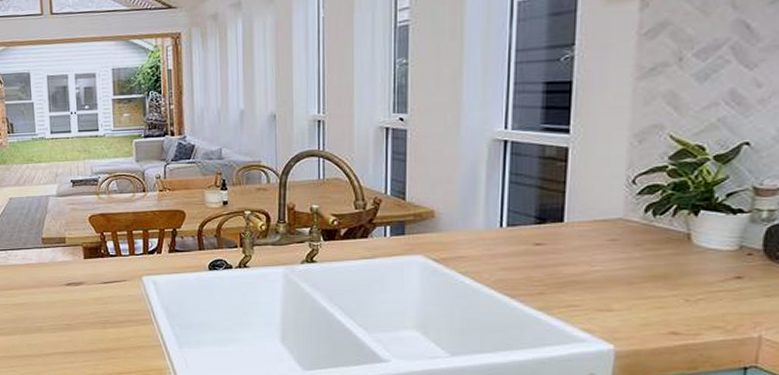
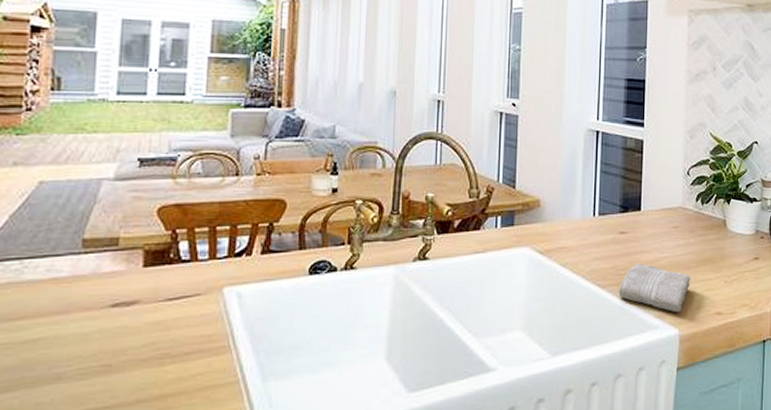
washcloth: none [532,276,633,329] -> present [618,264,690,313]

